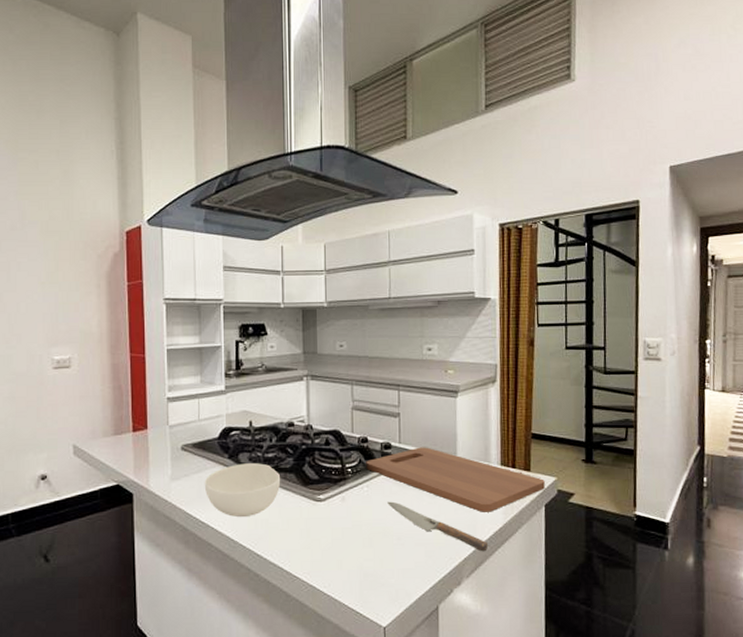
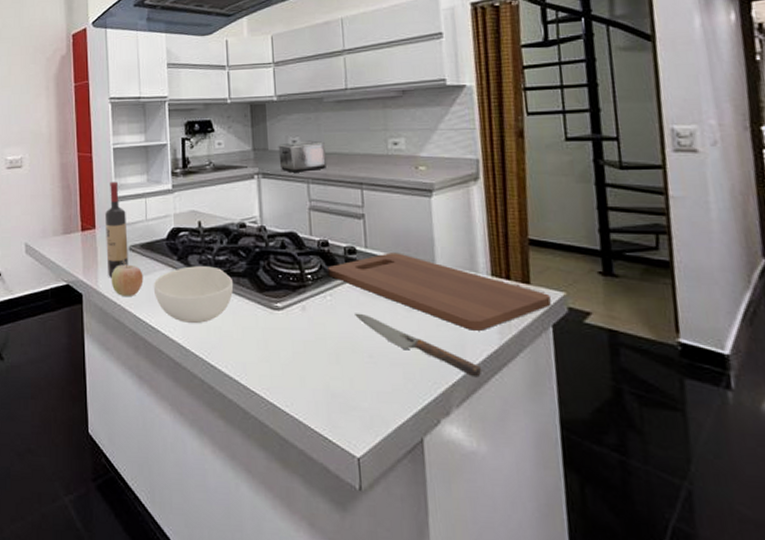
wine bottle: none [156,382,180,477] -> present [104,181,129,278]
fruit: none [162,459,195,495] -> present [111,260,144,298]
toaster: none [326,345,370,376] -> present [278,140,328,174]

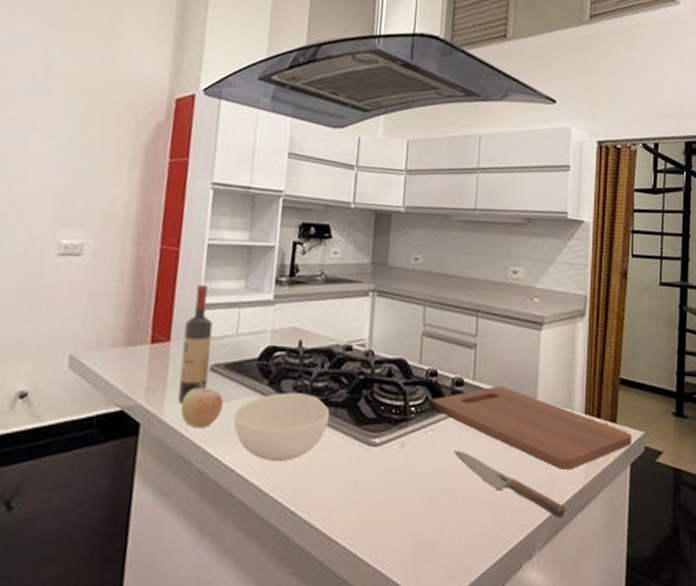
toaster: present [278,140,328,174] -> none [398,259,447,295]

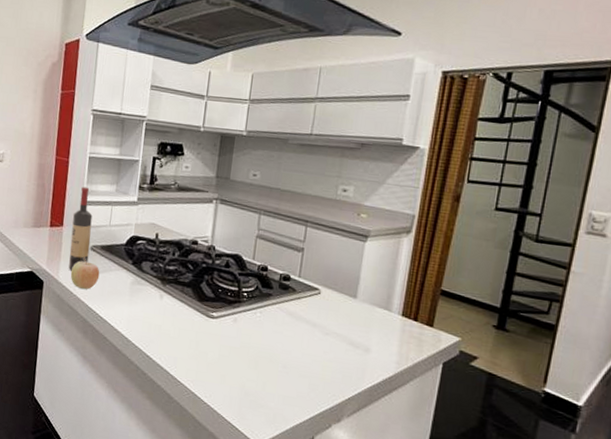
bowl: present [233,393,330,462] -> none [107,271,179,320]
cutting board: present [432,386,632,470] -> none [262,284,447,359]
kitchen knife: present [454,450,565,518] -> none [278,330,375,396]

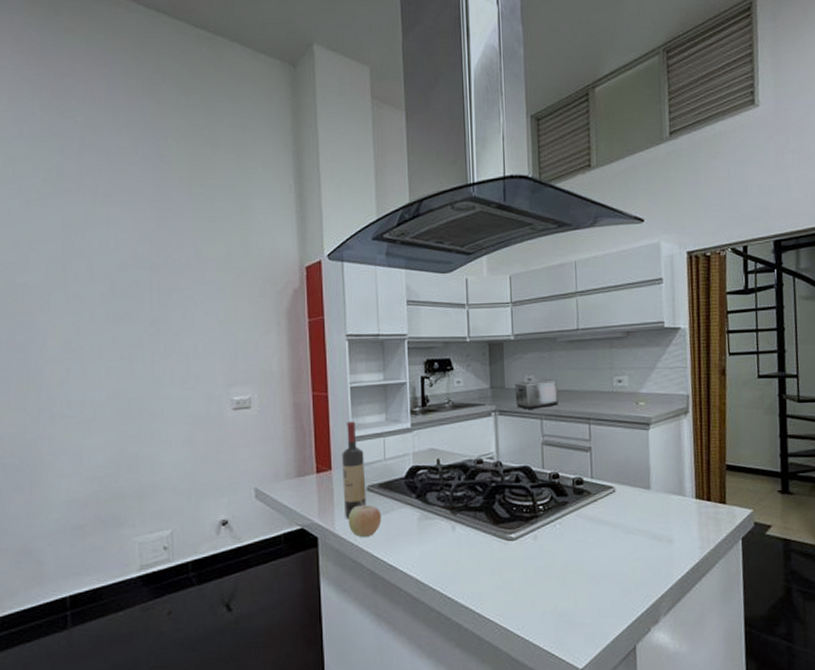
toaster: none [238,175,282,204] -> present [514,378,560,410]

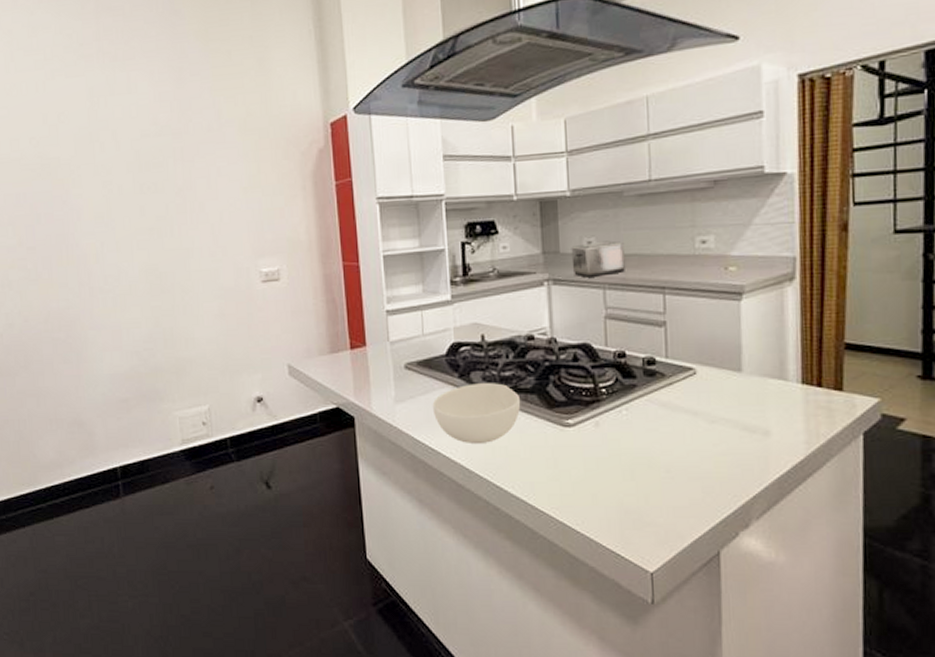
wine bottle: present [341,421,366,519] -> none [375,293,405,399]
fruit: present [348,501,382,538] -> none [385,379,422,419]
bowl: none [391,502,471,560] -> present [432,383,521,445]

